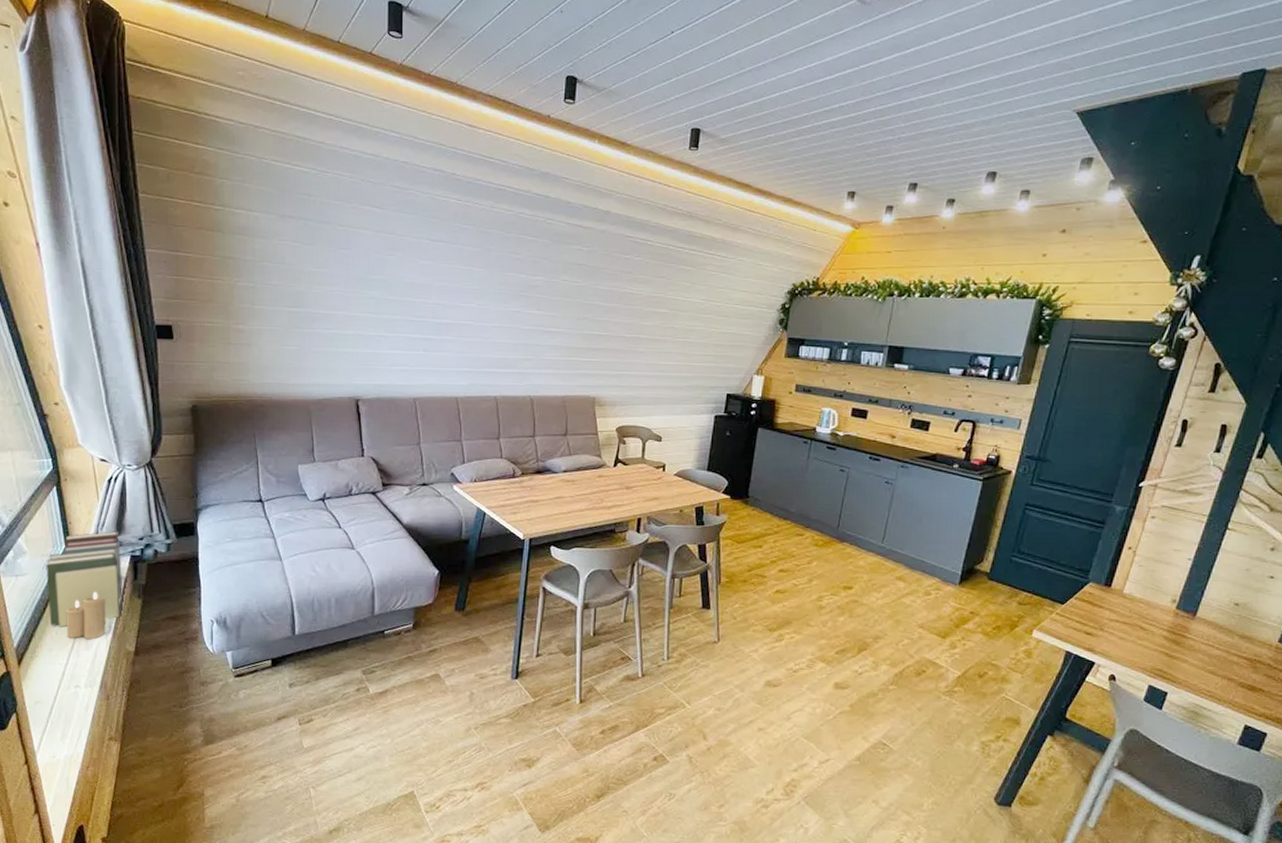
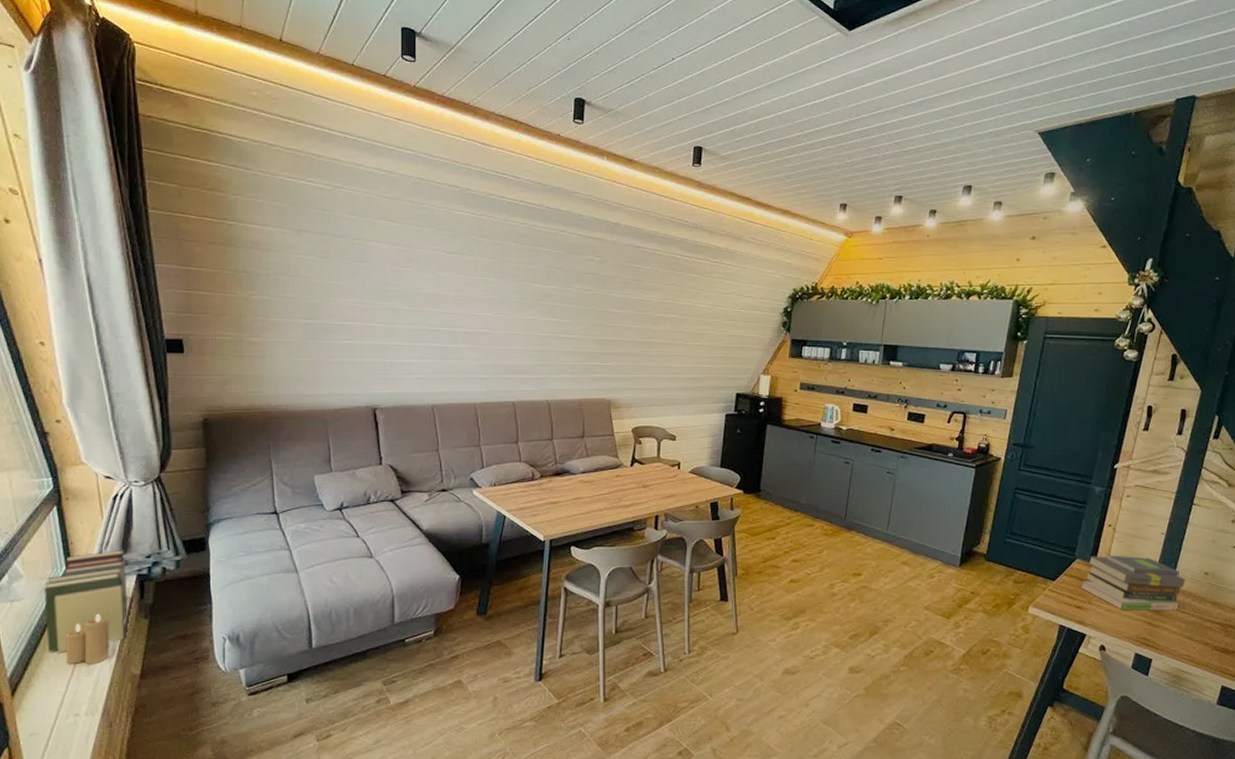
books: none [1093,579,1212,643] -> present [1081,555,1185,611]

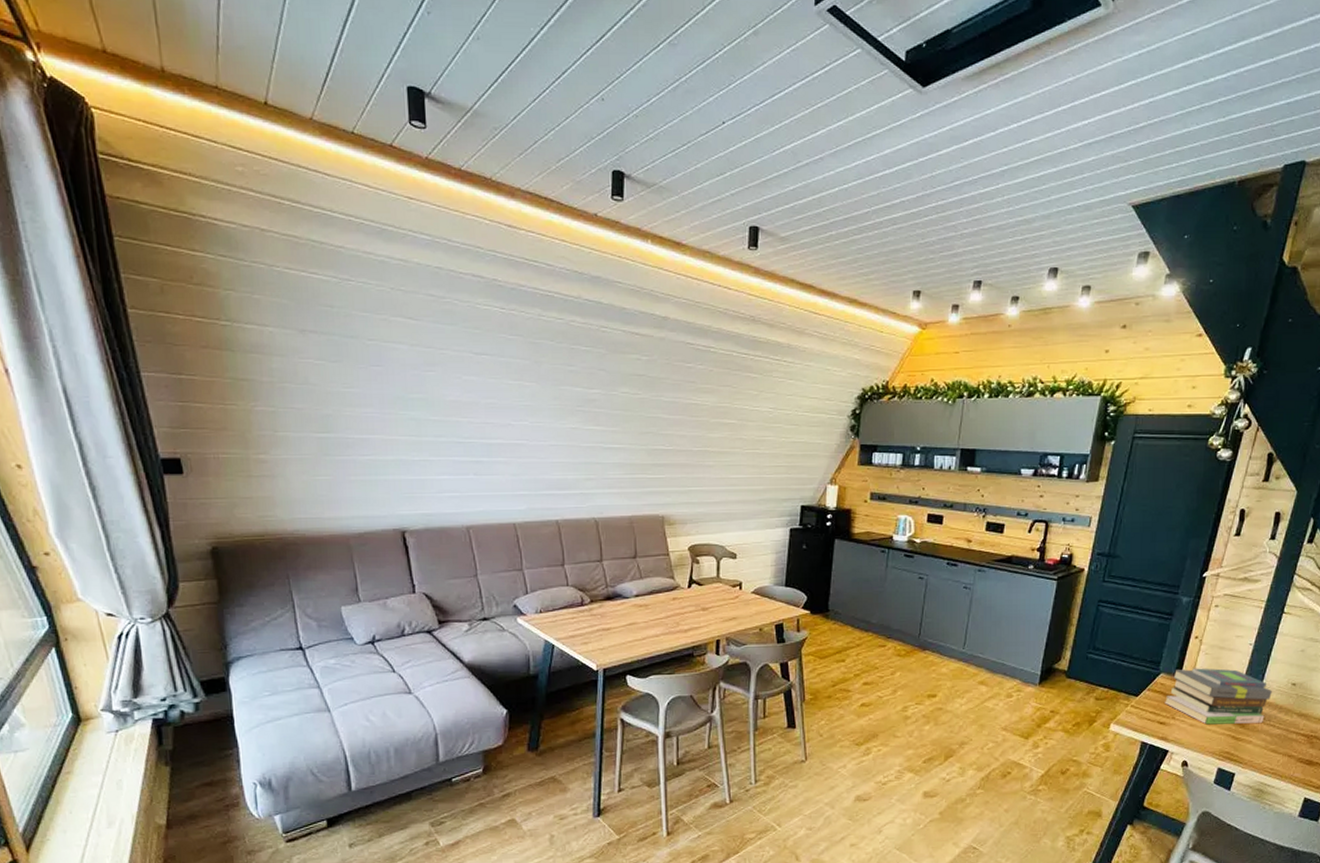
books: present [44,550,128,654] -> none [50,693,146,806]
candle: present [66,614,111,665] -> none [79,763,130,816]

